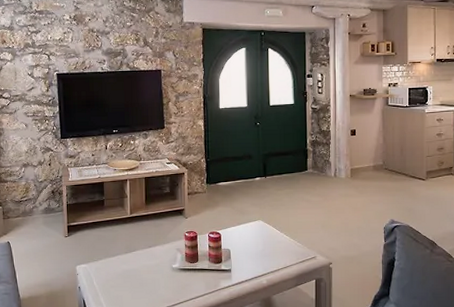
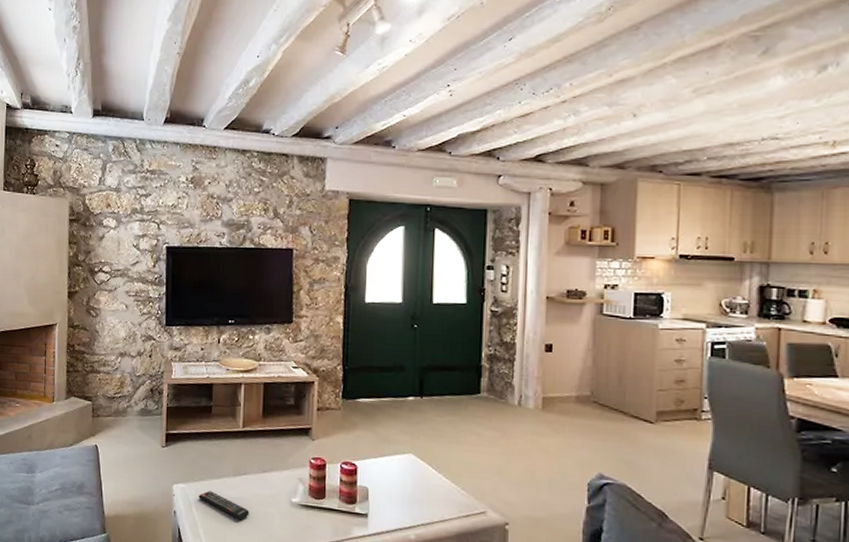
remote control: none [98,267,140,287] -> present [198,490,249,520]

